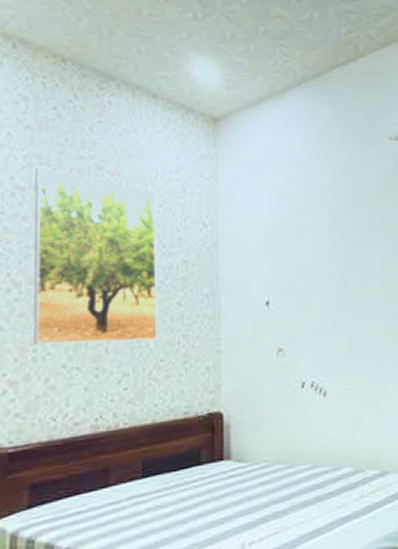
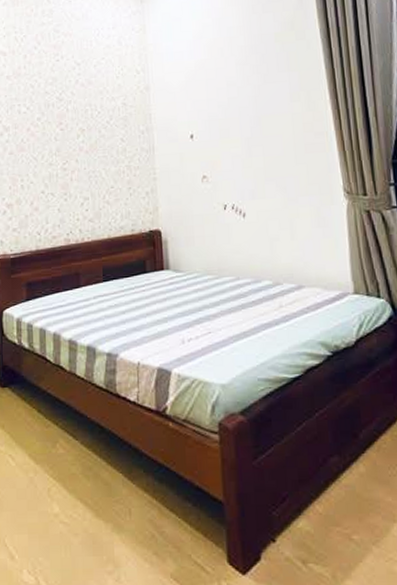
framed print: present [33,167,158,345] -> none [12,34,107,176]

